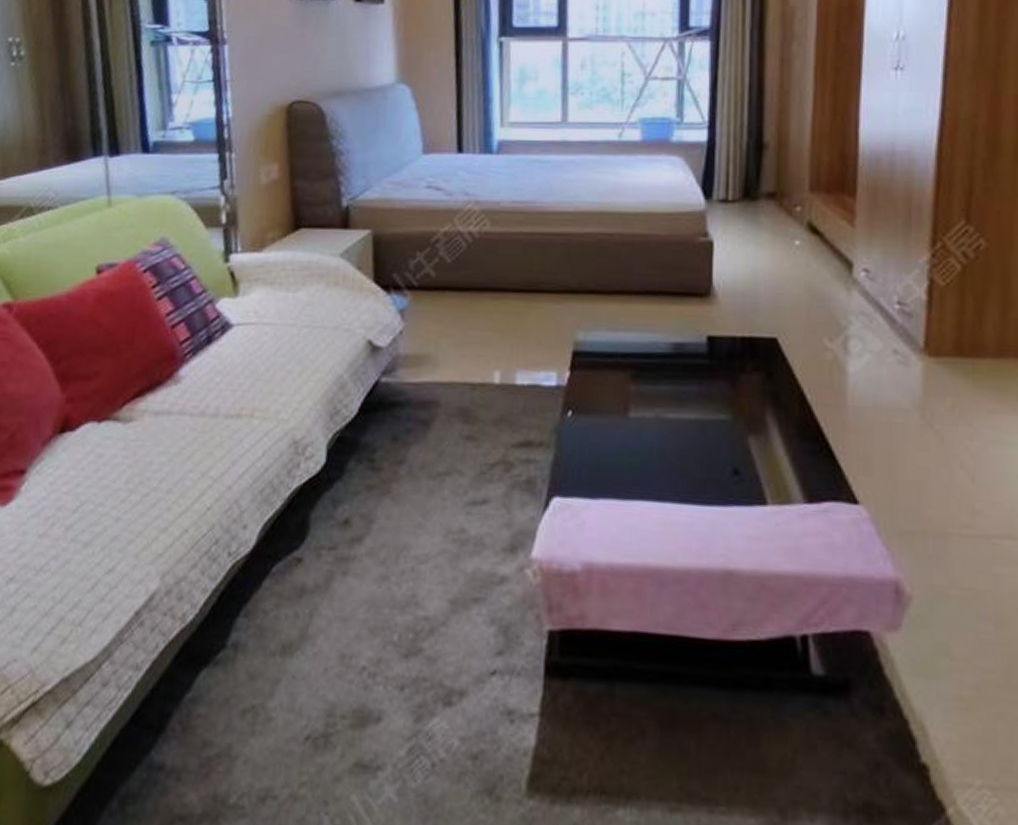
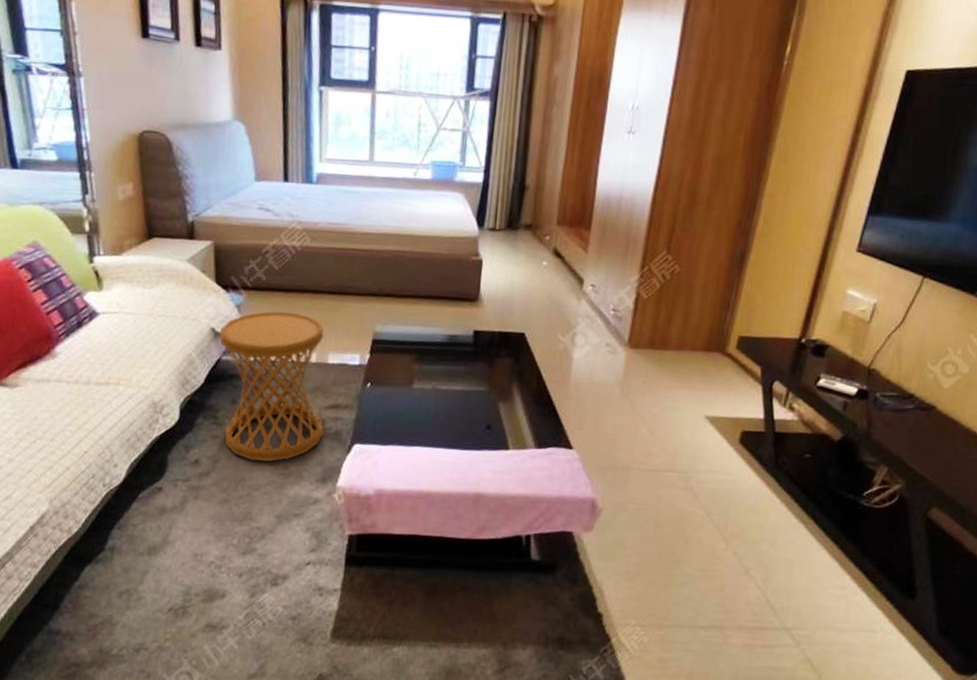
side table: none [378,316,511,522] -> present [219,310,324,462]

